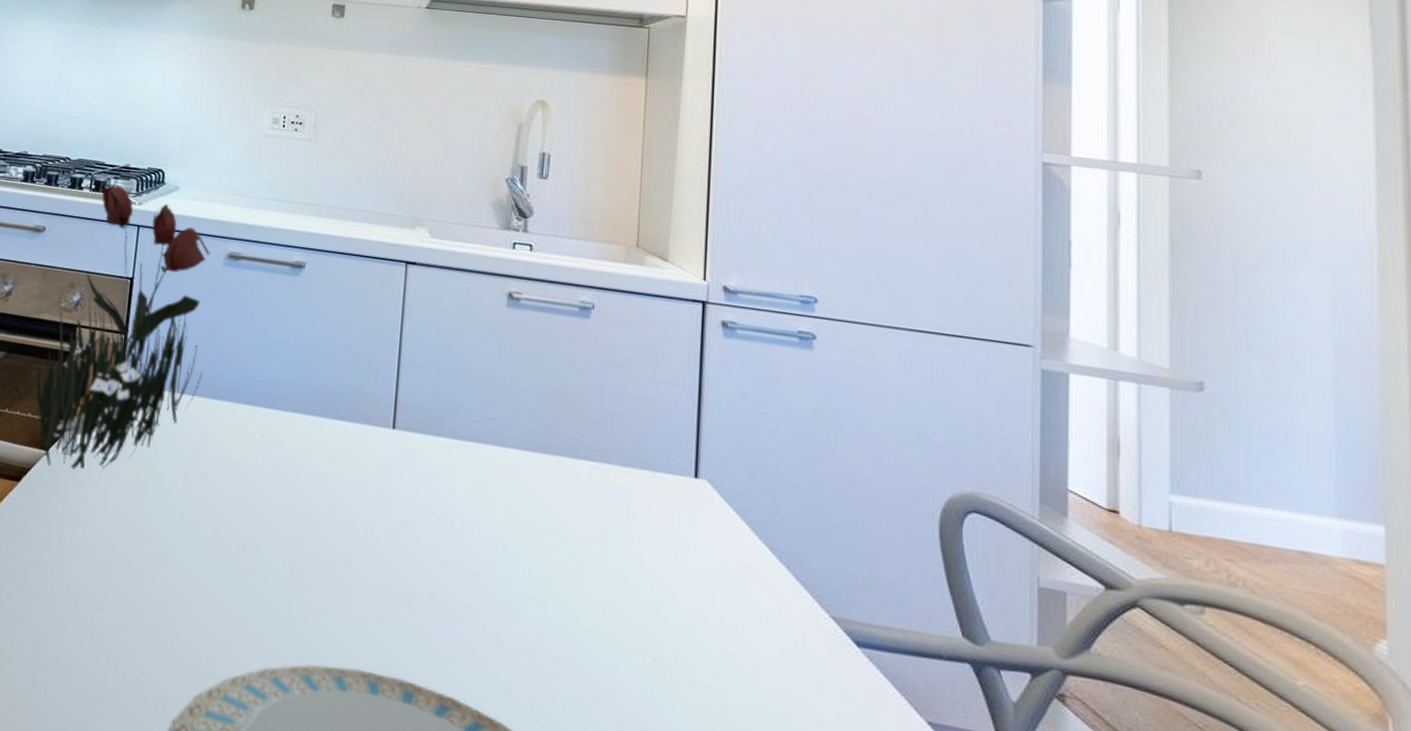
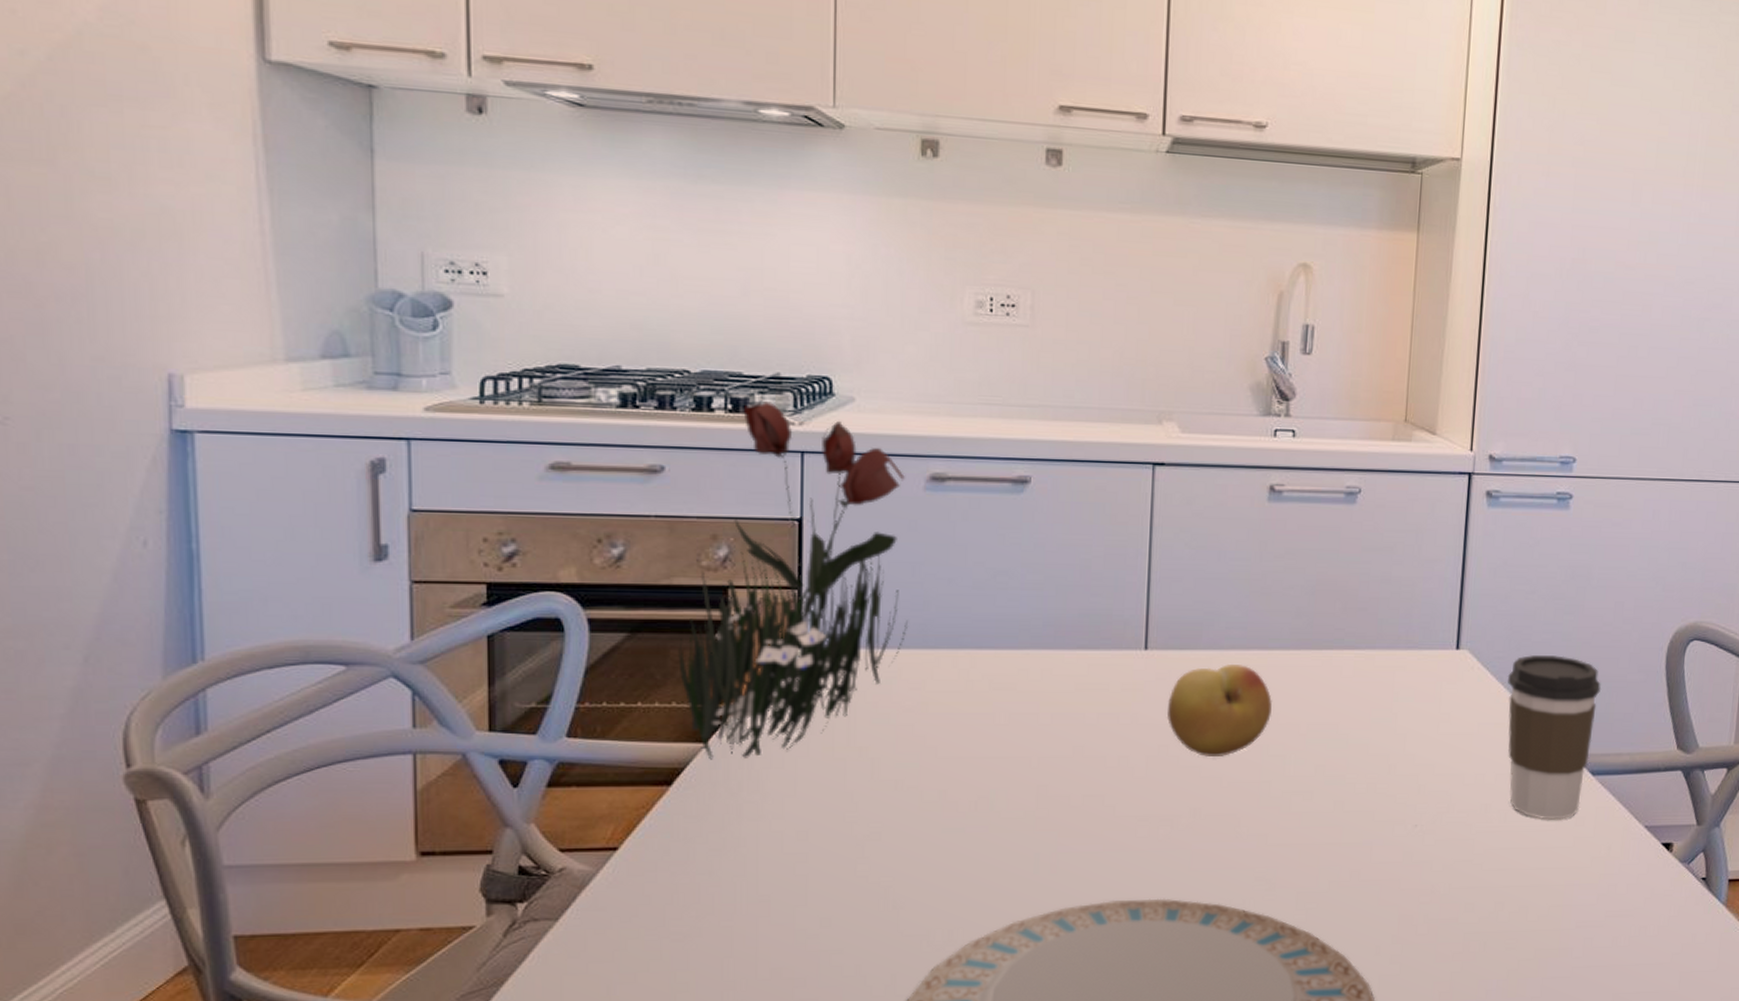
fruit: none [409,454,508,545] -> present [1166,665,1272,756]
coffee cup: none [751,497,863,691] -> present [1507,655,1602,820]

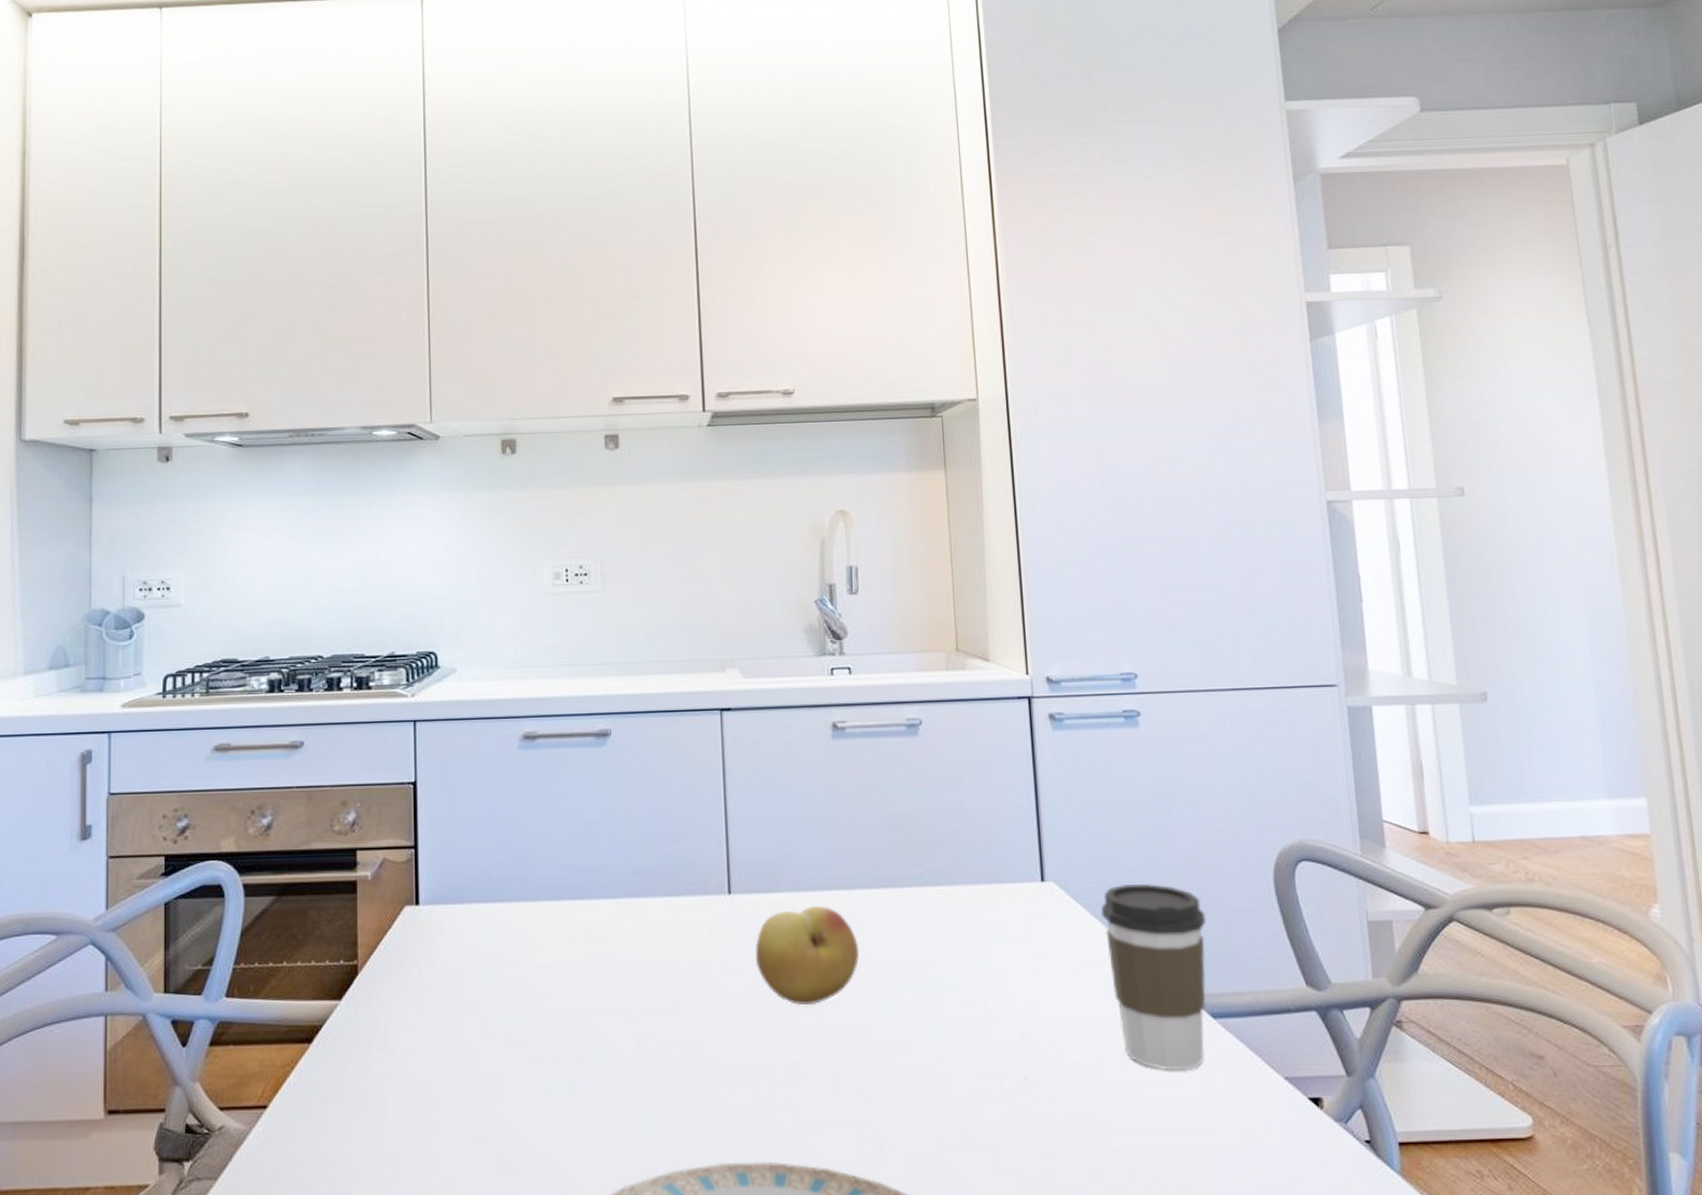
flower: present [678,398,908,760] -> none [316,676,510,1017]

